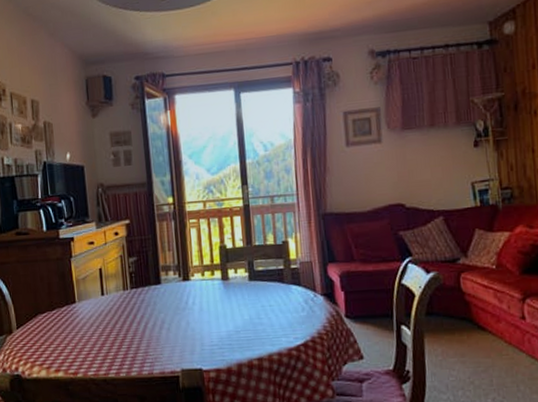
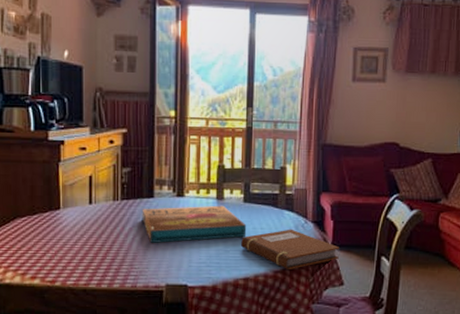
pizza box: none [151,285,256,329] -> present [142,205,247,243]
notebook: none [251,303,355,347] -> present [241,229,339,270]

